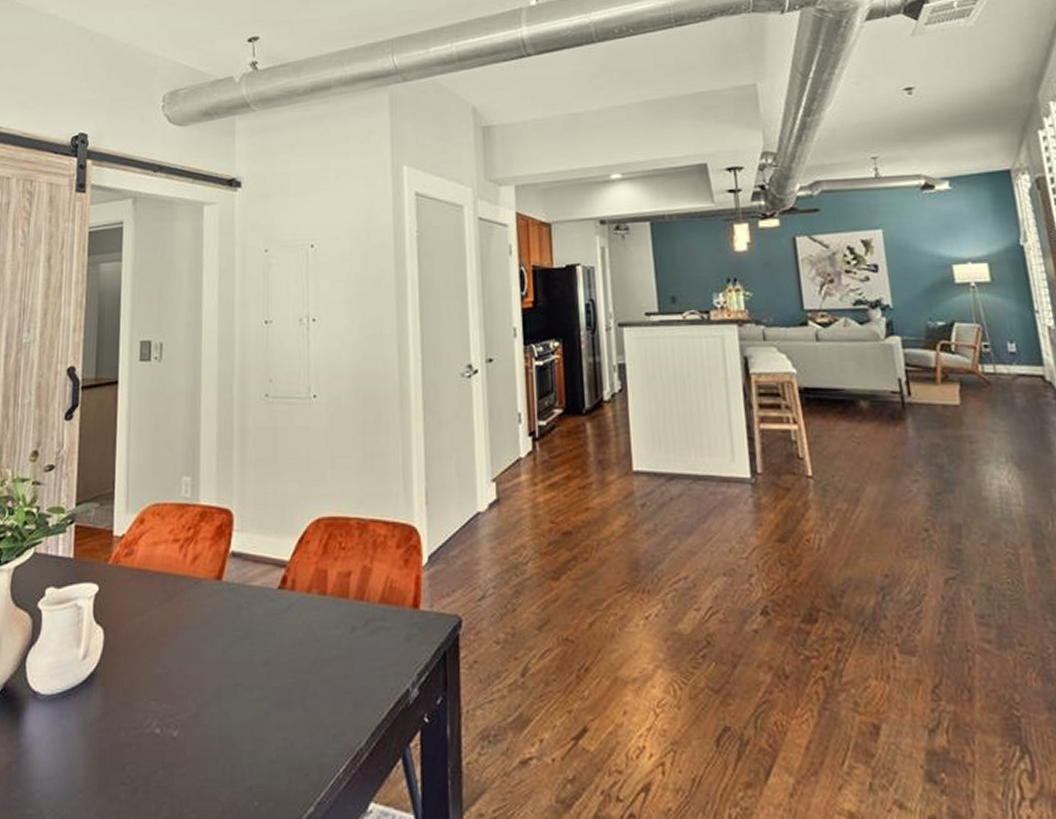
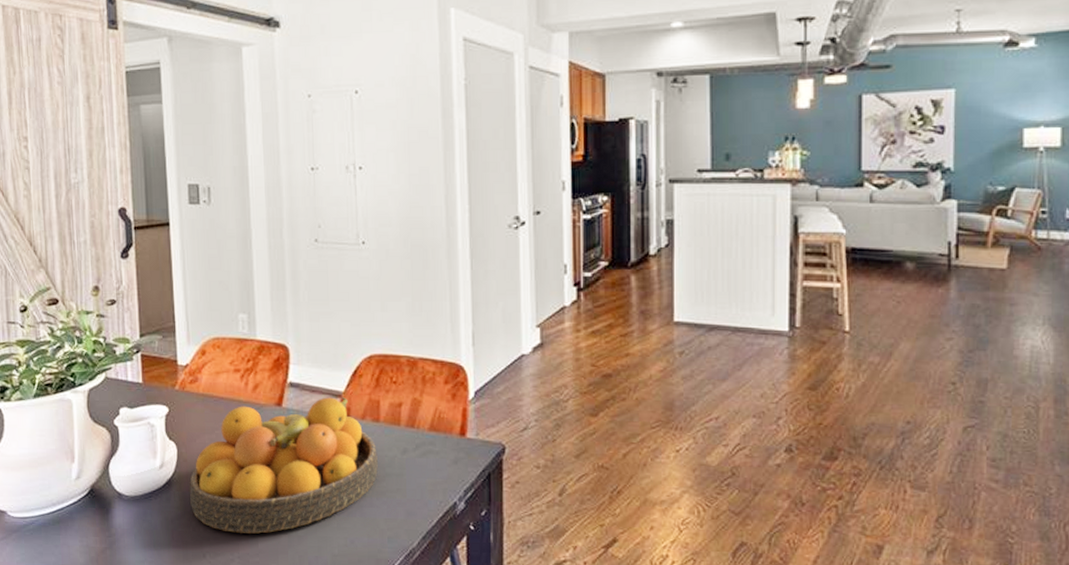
fruit bowl: none [113,567,323,737] -> present [189,397,378,534]

